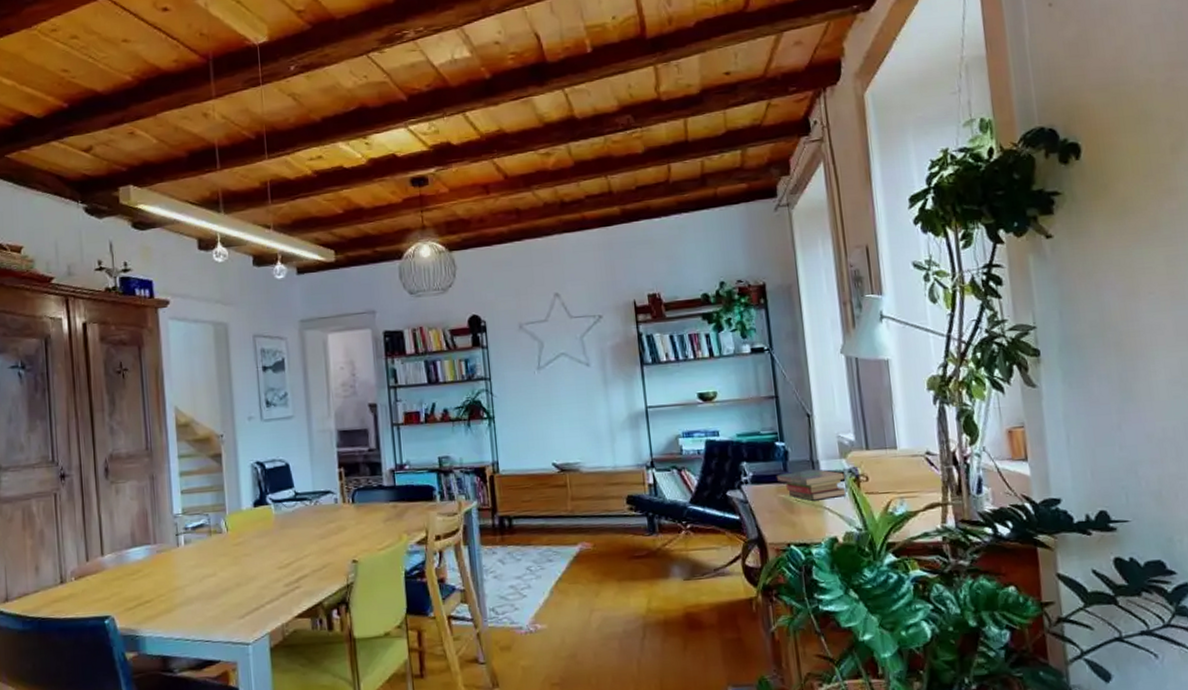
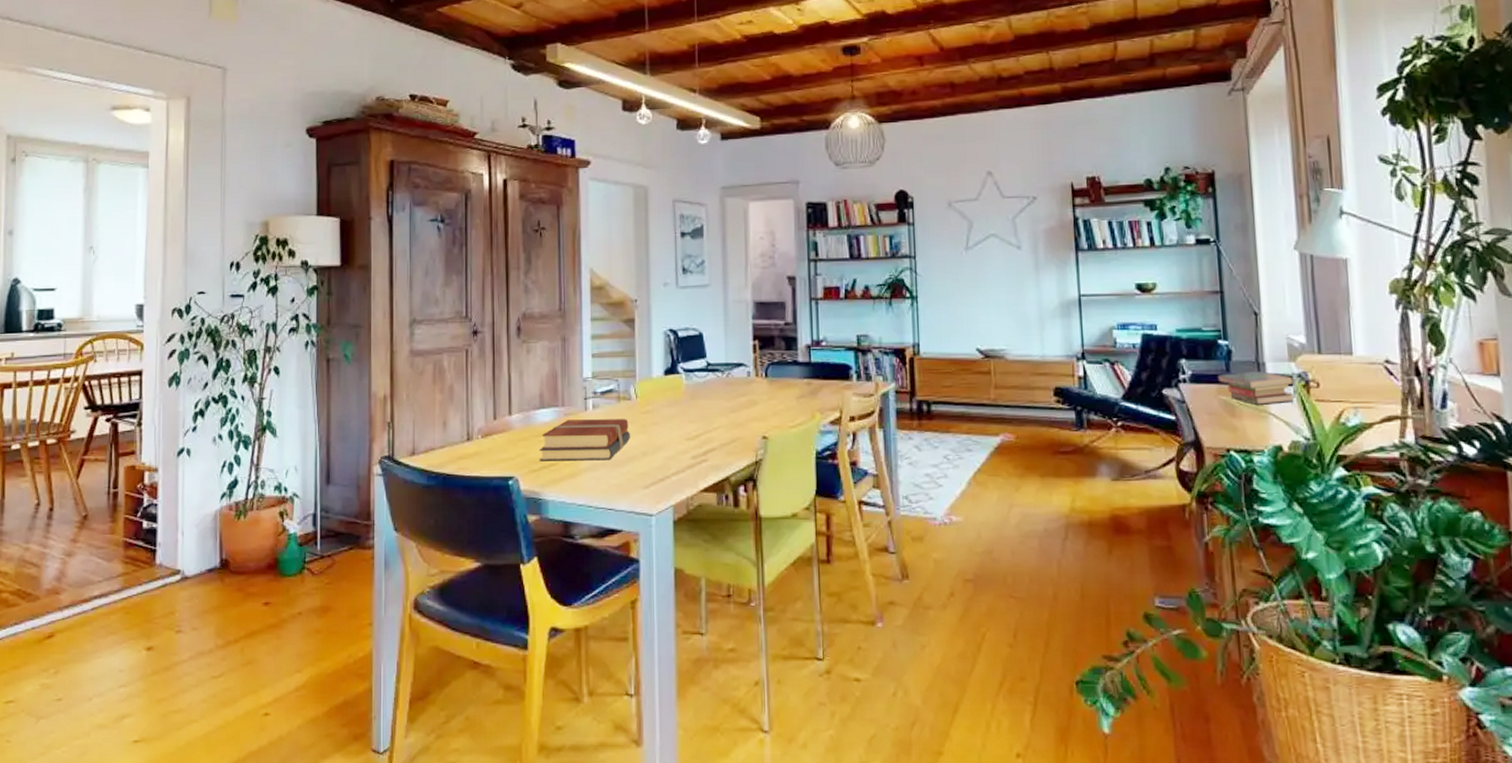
books: none [134,552,223,599] -> present [540,419,630,461]

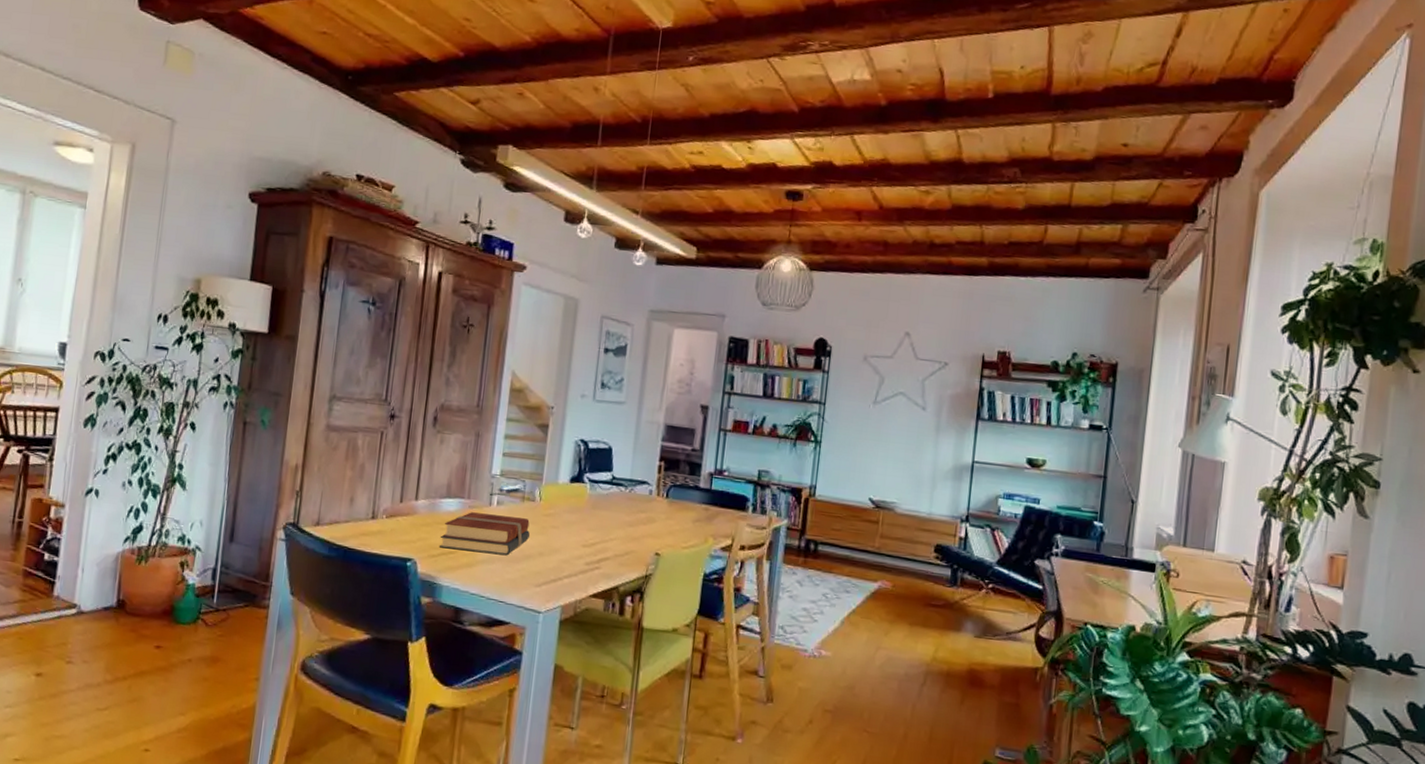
books: present [1217,371,1294,405] -> none [1087,553,1156,588]

